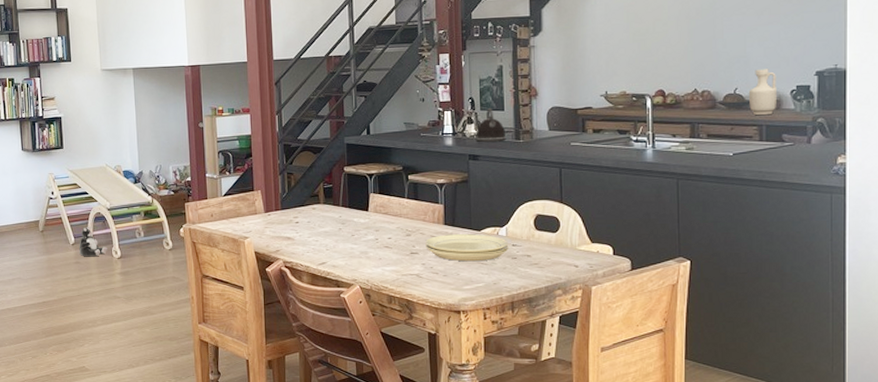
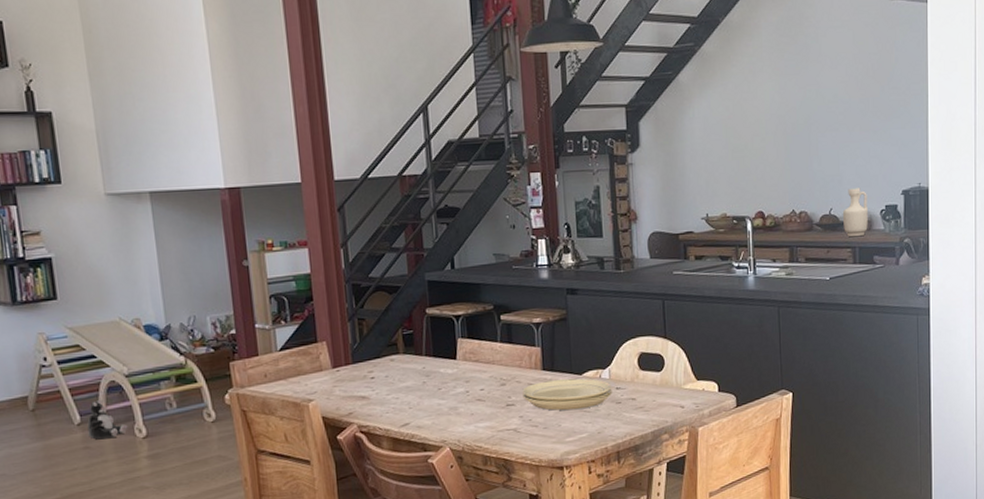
kettle: present [476,107,505,143] -> none [573,234,605,275]

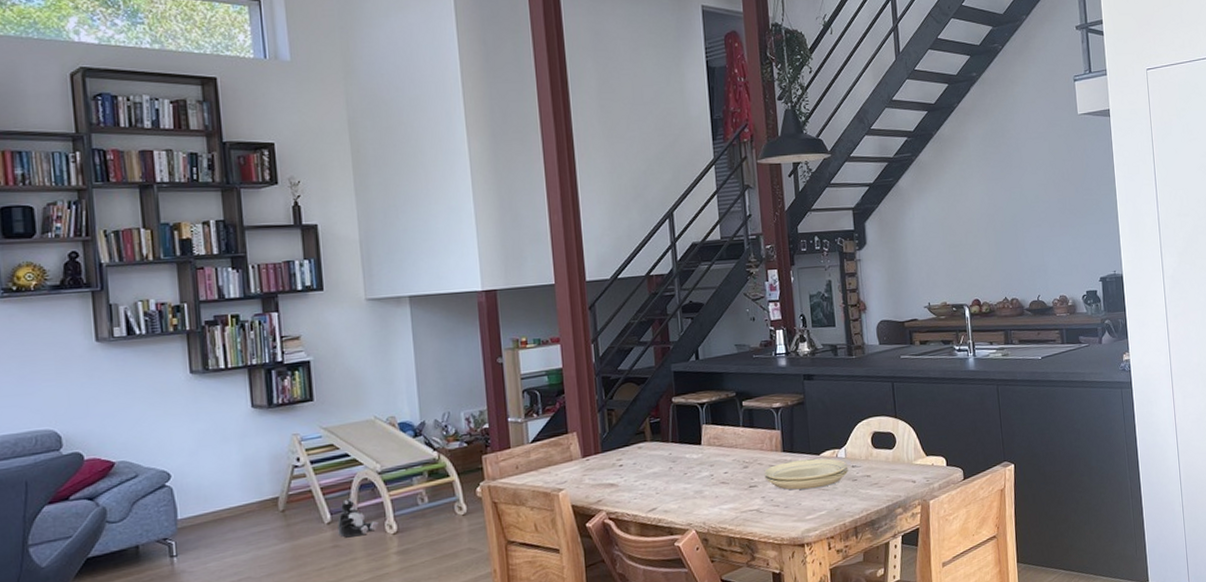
ceramic jug: present [842,188,868,237] -> none [1049,276,1072,320]

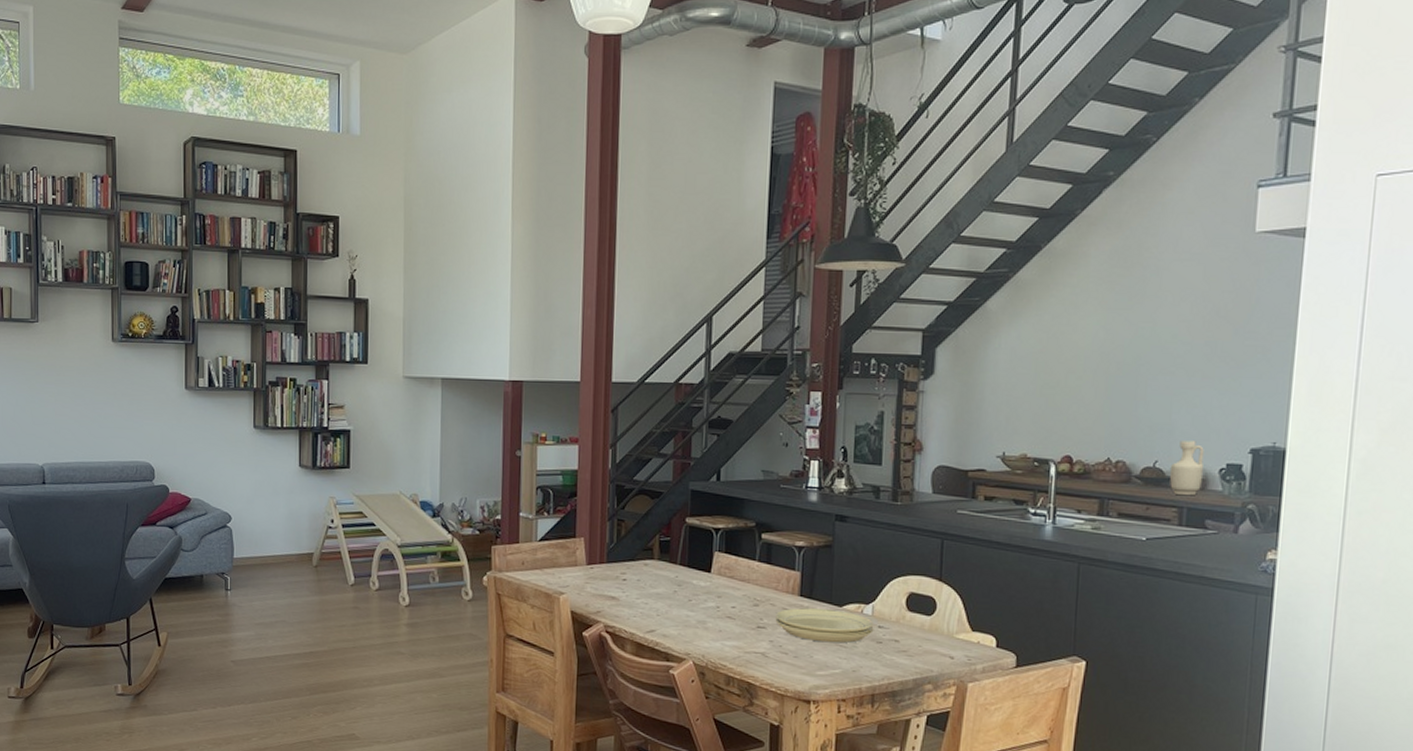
plush toy: present [337,497,379,538] -> none [359,564,394,603]
ceramic jug: none [1049,276,1072,320] -> present [1169,440,1204,496]

